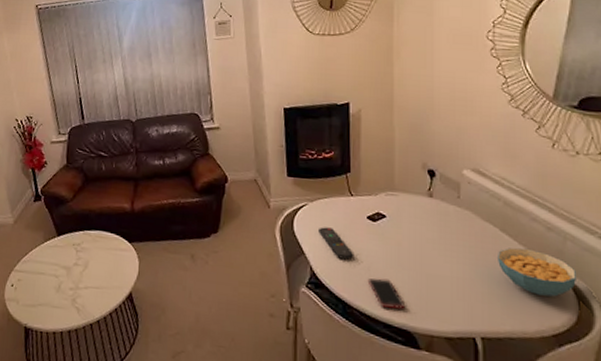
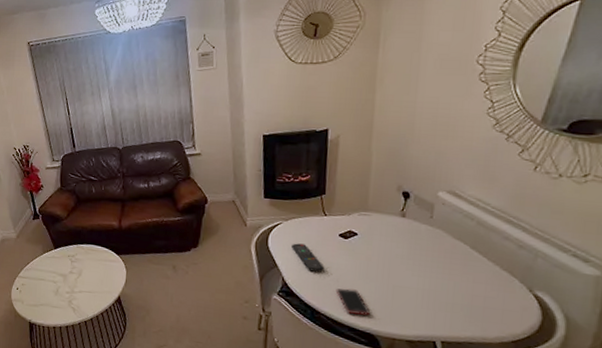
cereal bowl: present [496,247,576,297] -> none [464,263,543,308]

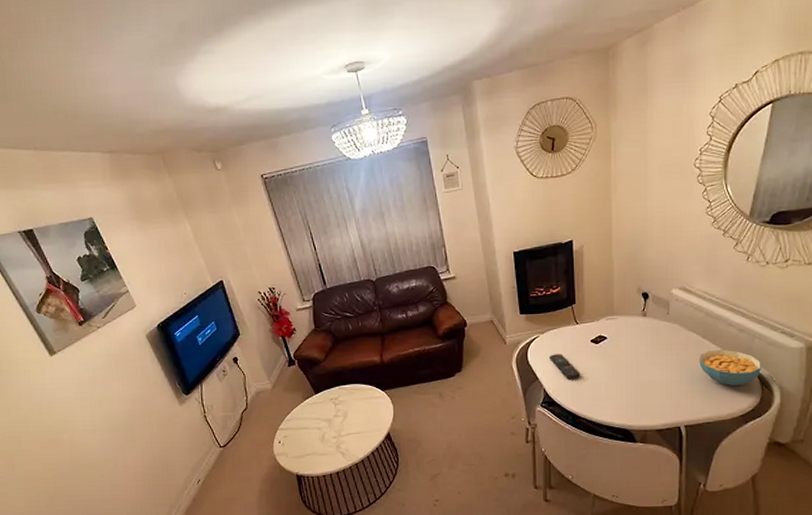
cell phone: present [336,288,370,316] -> none [592,390,623,414]
cereal bowl: none [464,263,543,308] -> present [698,349,761,386]

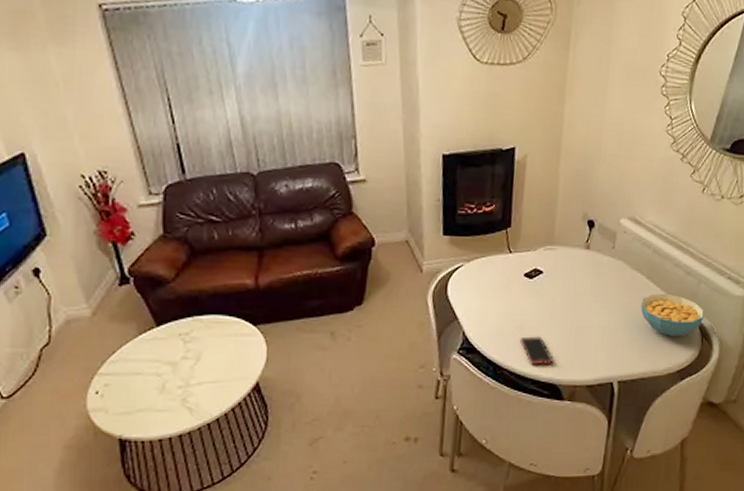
remote control: present [548,354,580,379] -> none [472,288,508,321]
cell phone: none [592,390,623,414] -> present [519,336,553,366]

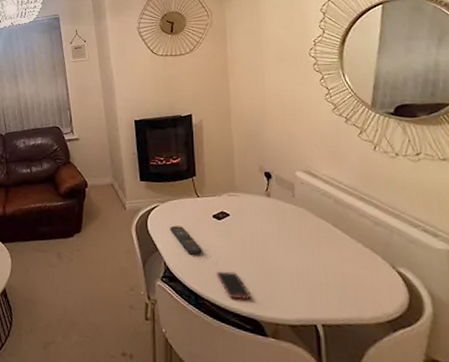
remote control: none [472,288,508,321] -> present [169,225,202,255]
cereal bowl: present [640,293,704,336] -> none [331,241,405,286]

